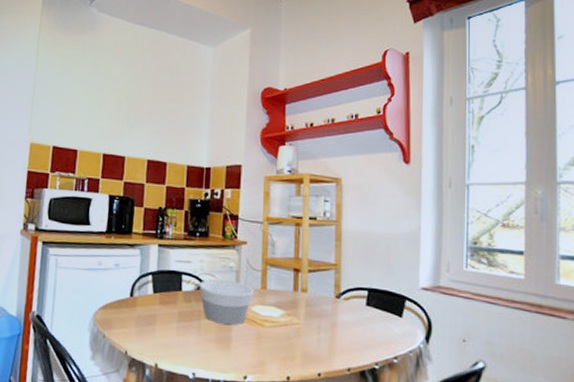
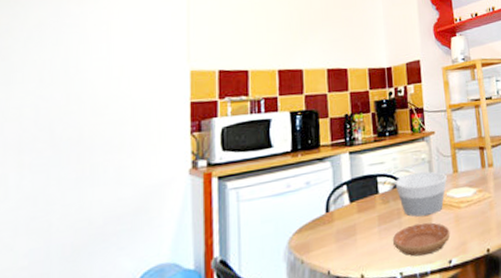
saucer: none [189,330,249,364] -> present [392,222,450,257]

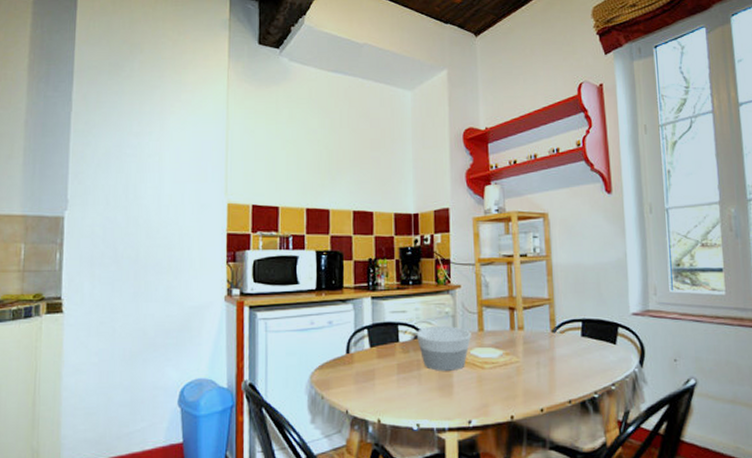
saucer: present [392,222,450,257] -> none [410,378,472,411]

